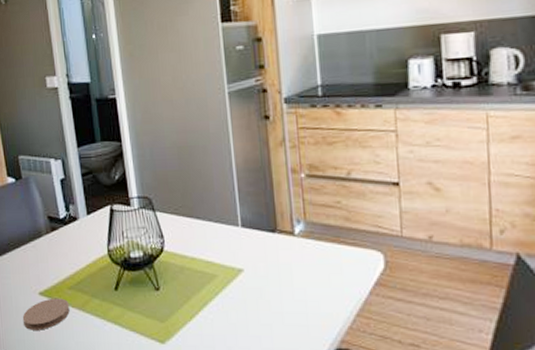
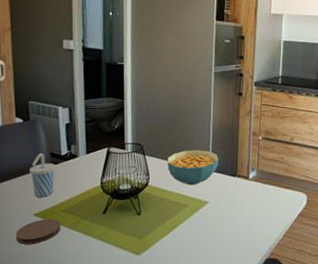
cup: none [28,217,57,272] -> present [29,153,57,197]
cereal bowl: none [182,199,250,248] -> present [166,149,219,186]

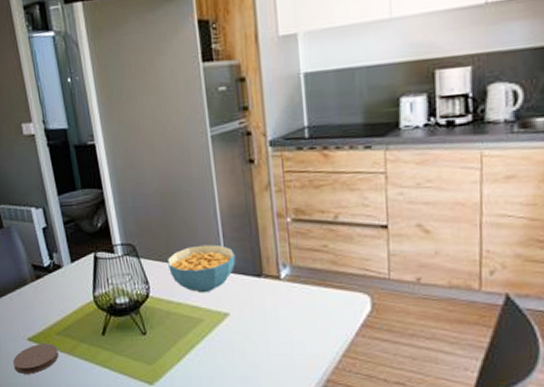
cup: present [29,153,57,197] -> none [13,265,43,318]

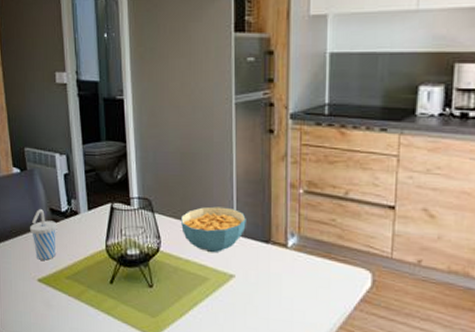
coaster: present [12,343,59,374] -> none [20,285,66,314]
cup: none [13,265,43,318] -> present [30,208,57,260]

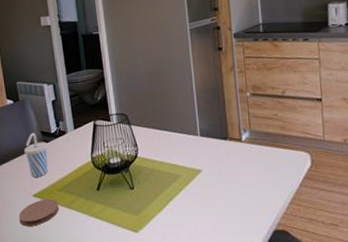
coaster: none [20,285,66,314] -> present [18,198,59,226]
cereal bowl: present [180,206,246,253] -> none [152,114,207,154]

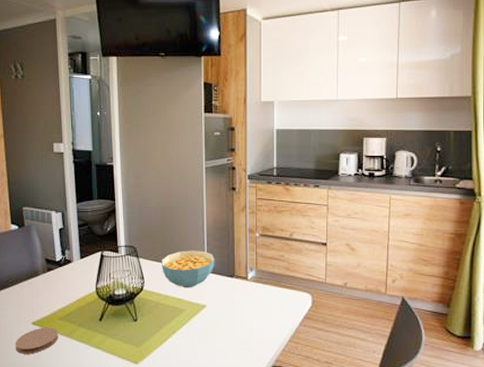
cup: present [24,132,48,177] -> none [26,259,52,305]
cereal bowl: none [152,114,207,154] -> present [161,250,215,288]

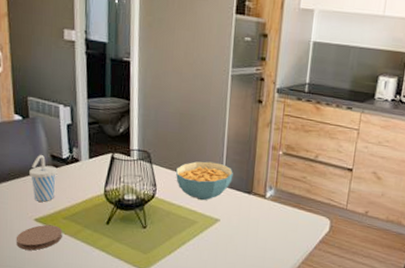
cup: none [26,259,52,305] -> present [29,154,58,202]

